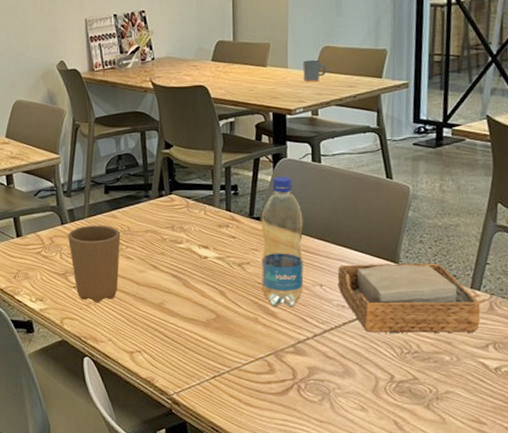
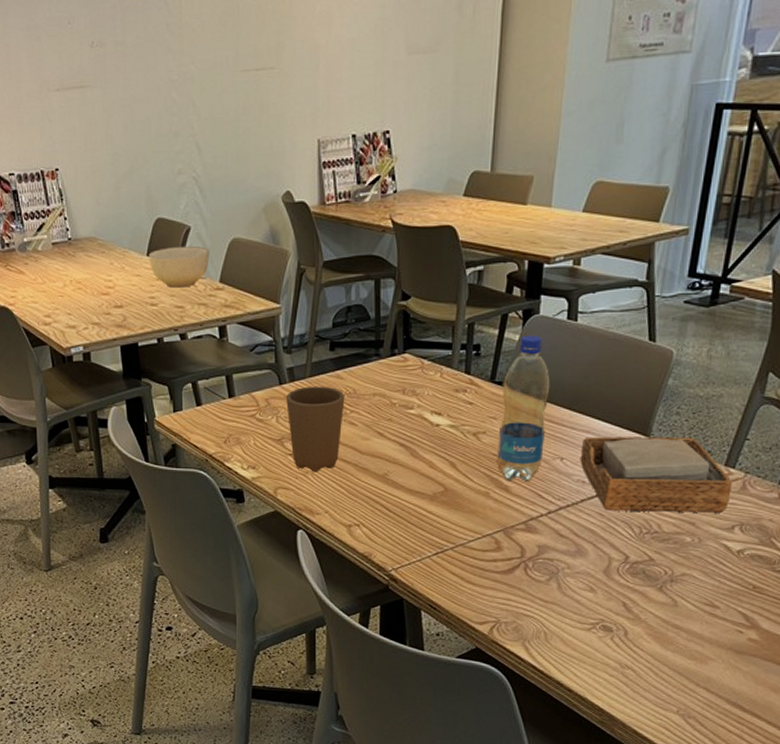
mug: present [302,59,327,82] -> none [568,197,597,225]

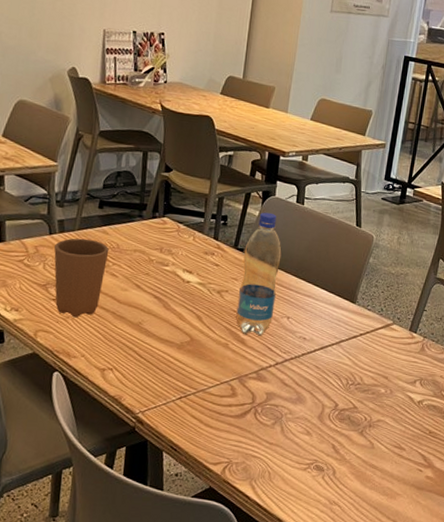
napkin holder: present [580,436,732,513] -> none [302,300,415,369]

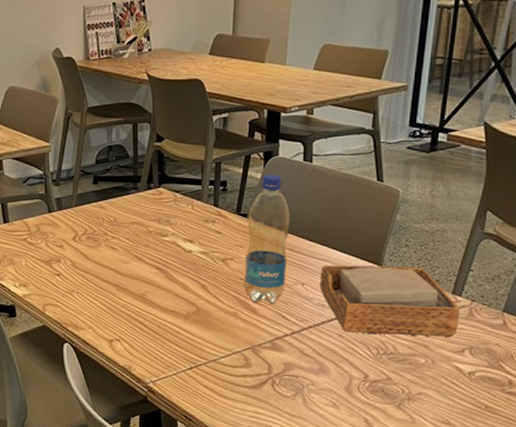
cup: present [53,238,109,318] -> none [53,214,107,291]
napkin holder: none [302,300,415,369] -> present [319,264,460,337]

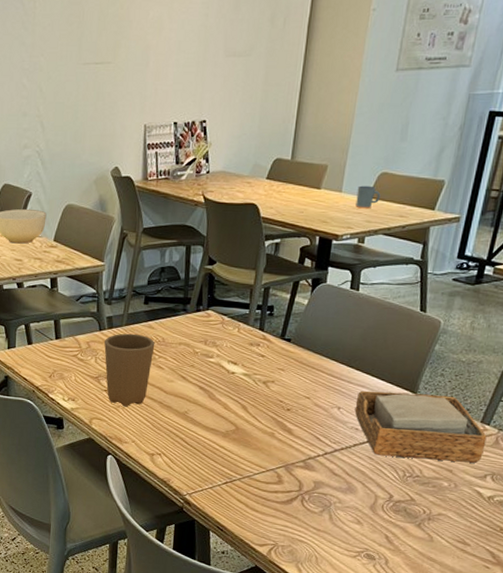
cup: none [53,214,107,291] -> present [104,333,155,407]
bottle: present [244,174,290,304] -> none [282,300,333,426]
mug: none [301,57,326,80] -> present [355,185,381,209]

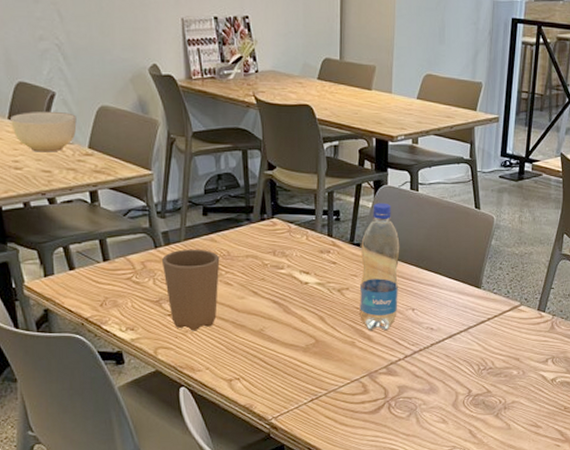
bottle: none [282,300,333,426] -> present [359,203,400,331]
napkin holder: present [354,390,487,463] -> none [428,288,544,352]
mug: present [355,185,381,209] -> none [406,87,428,110]

